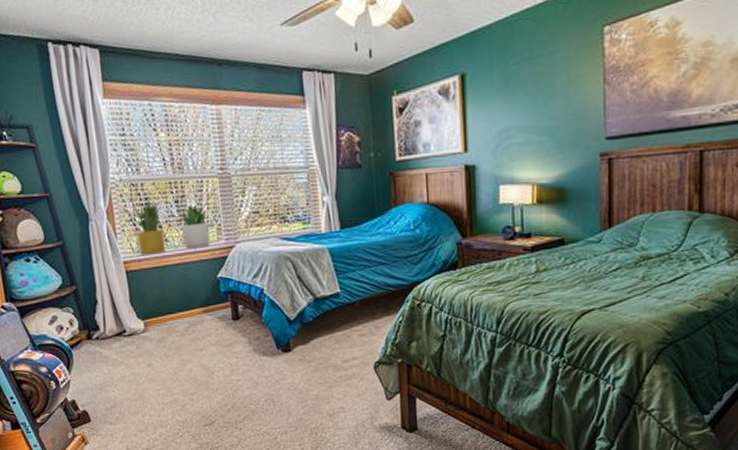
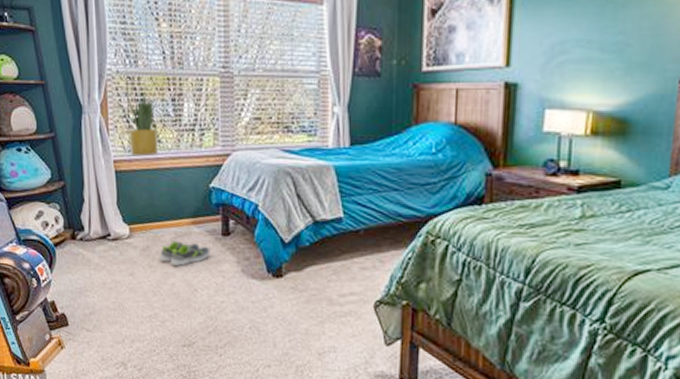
athletic shoe: none [174,330,223,353] -> present [158,241,210,266]
planter: present [180,201,210,249] -> none [176,100,205,154]

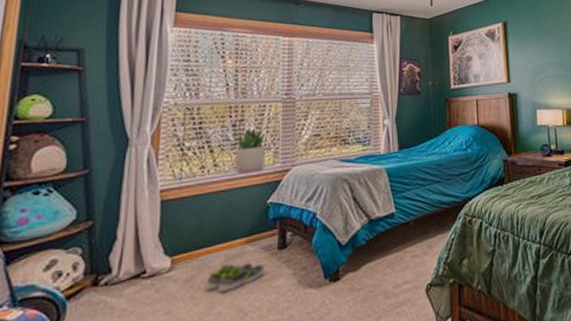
planter: present [124,92,159,157] -> none [180,121,217,184]
planter: none [176,100,205,154] -> present [235,124,265,174]

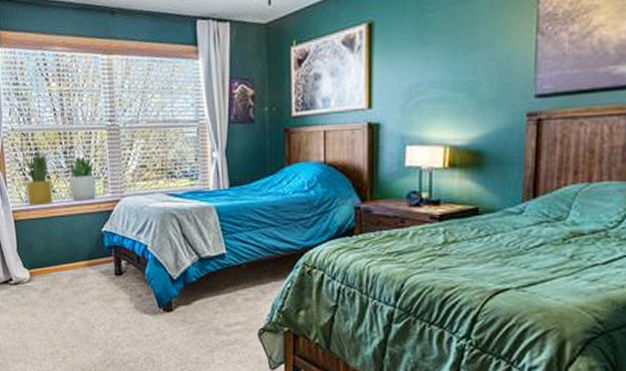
planter: none [180,121,217,184] -> present [20,147,54,206]
athletic shoe: present [204,263,265,292] -> none [57,282,105,305]

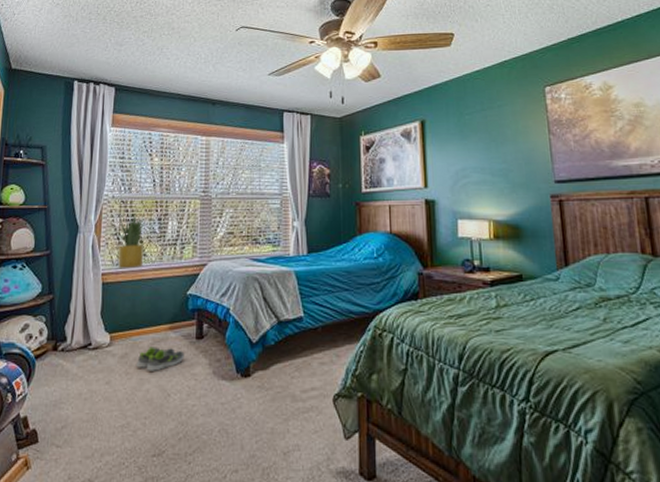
athletic shoe: none [57,282,105,305] -> present [135,347,185,371]
planter: present [68,152,96,201] -> none [160,219,185,265]

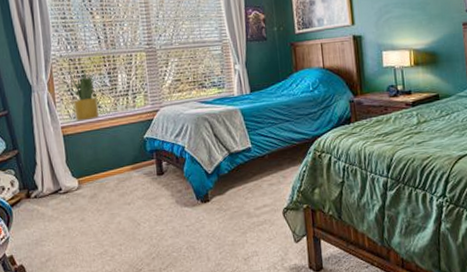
athletic shoe: present [135,347,185,371] -> none [105,185,149,207]

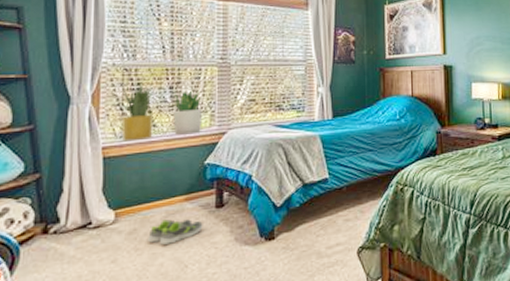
athletic shoe: none [105,185,149,207] -> present [146,219,203,245]
planter: none [112,72,138,114] -> present [173,87,202,135]

